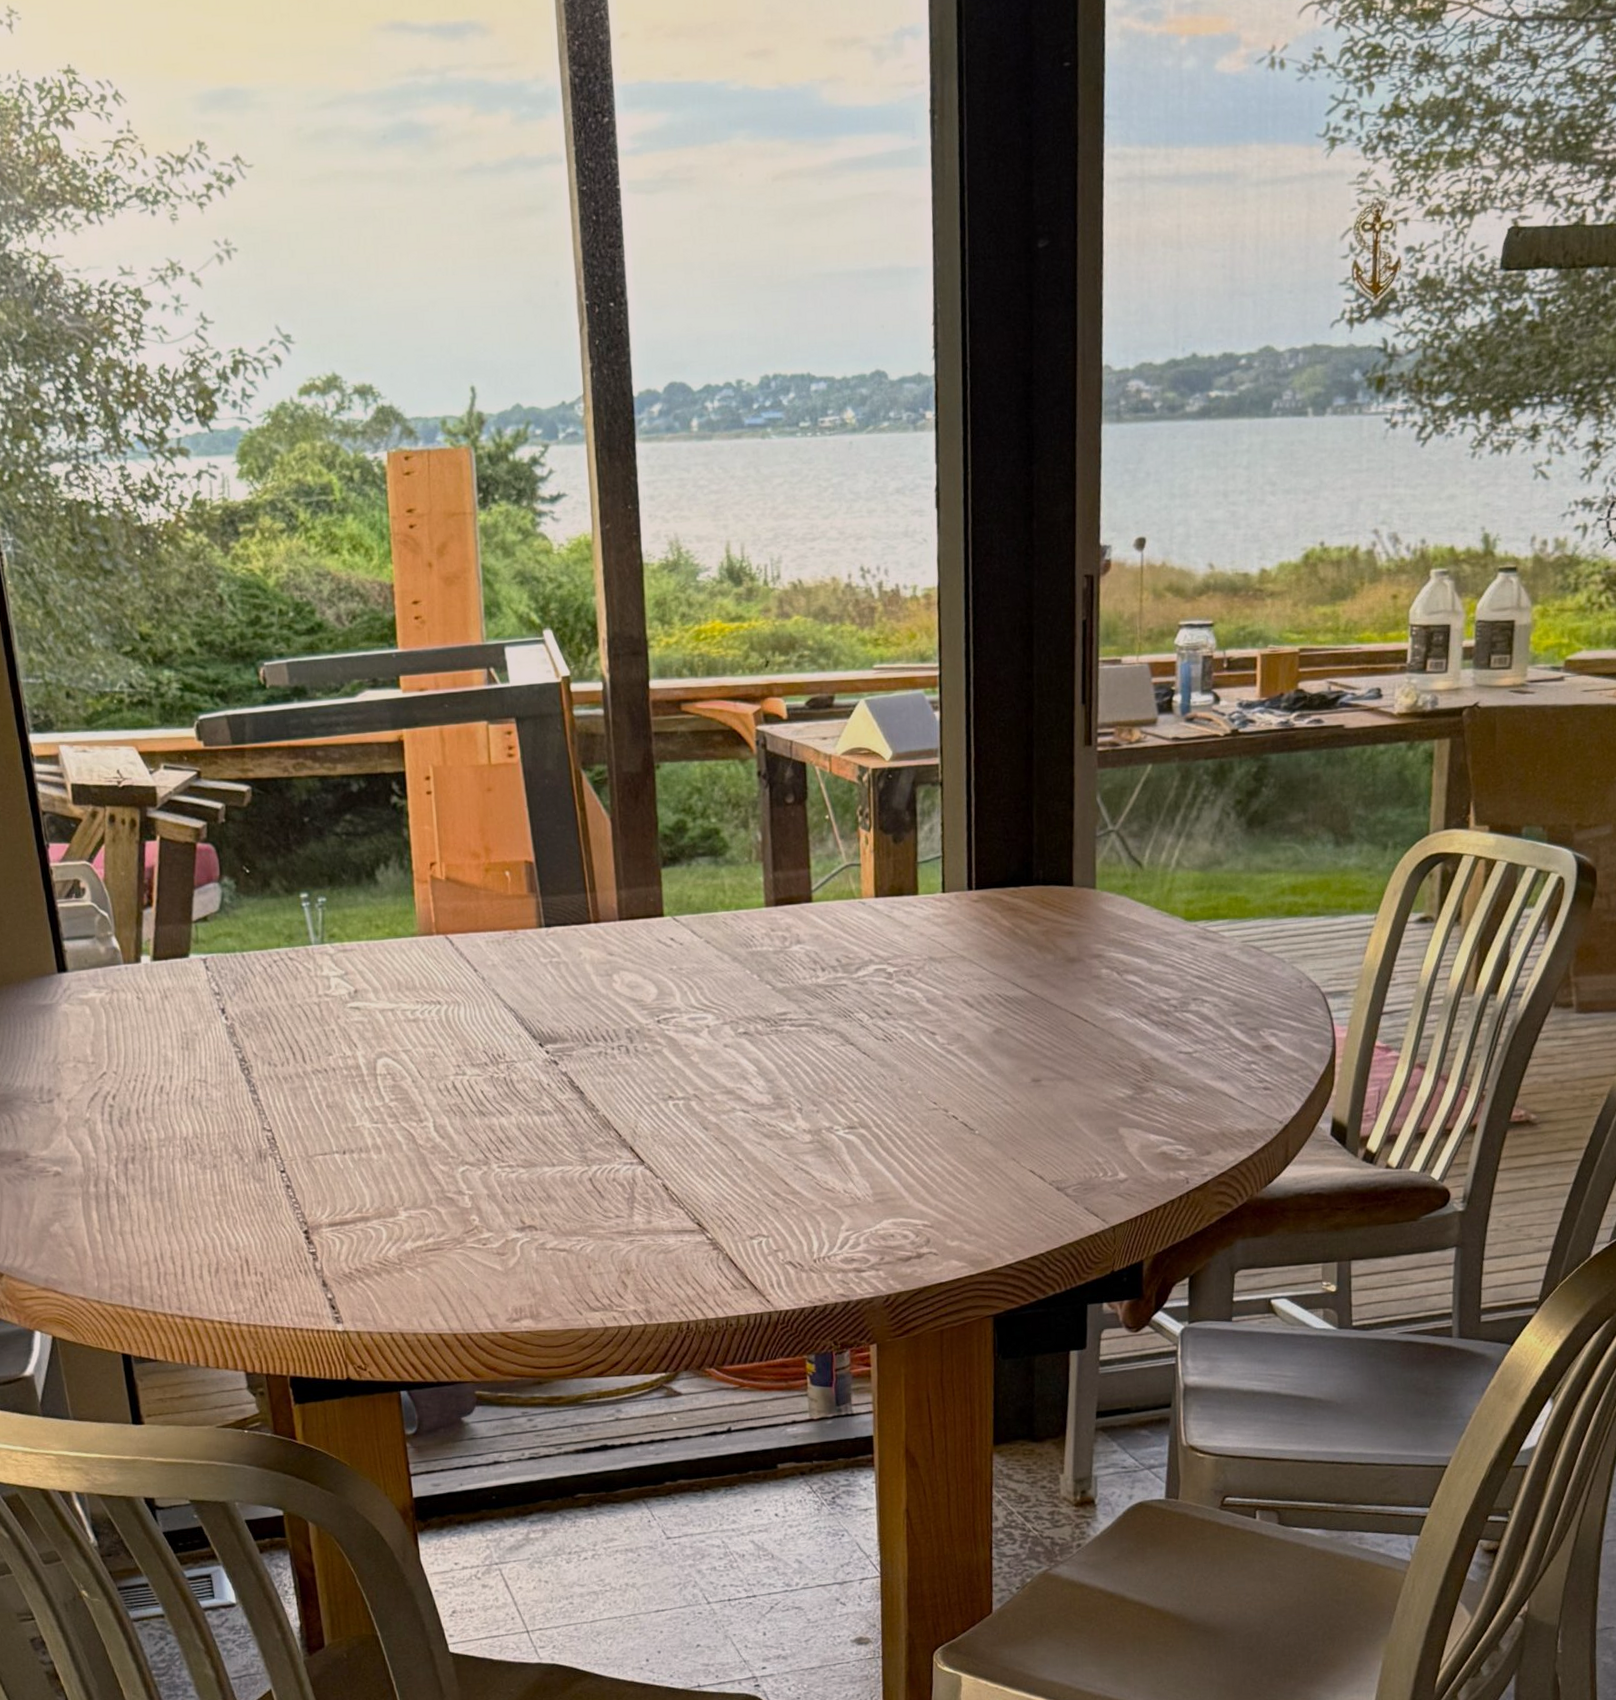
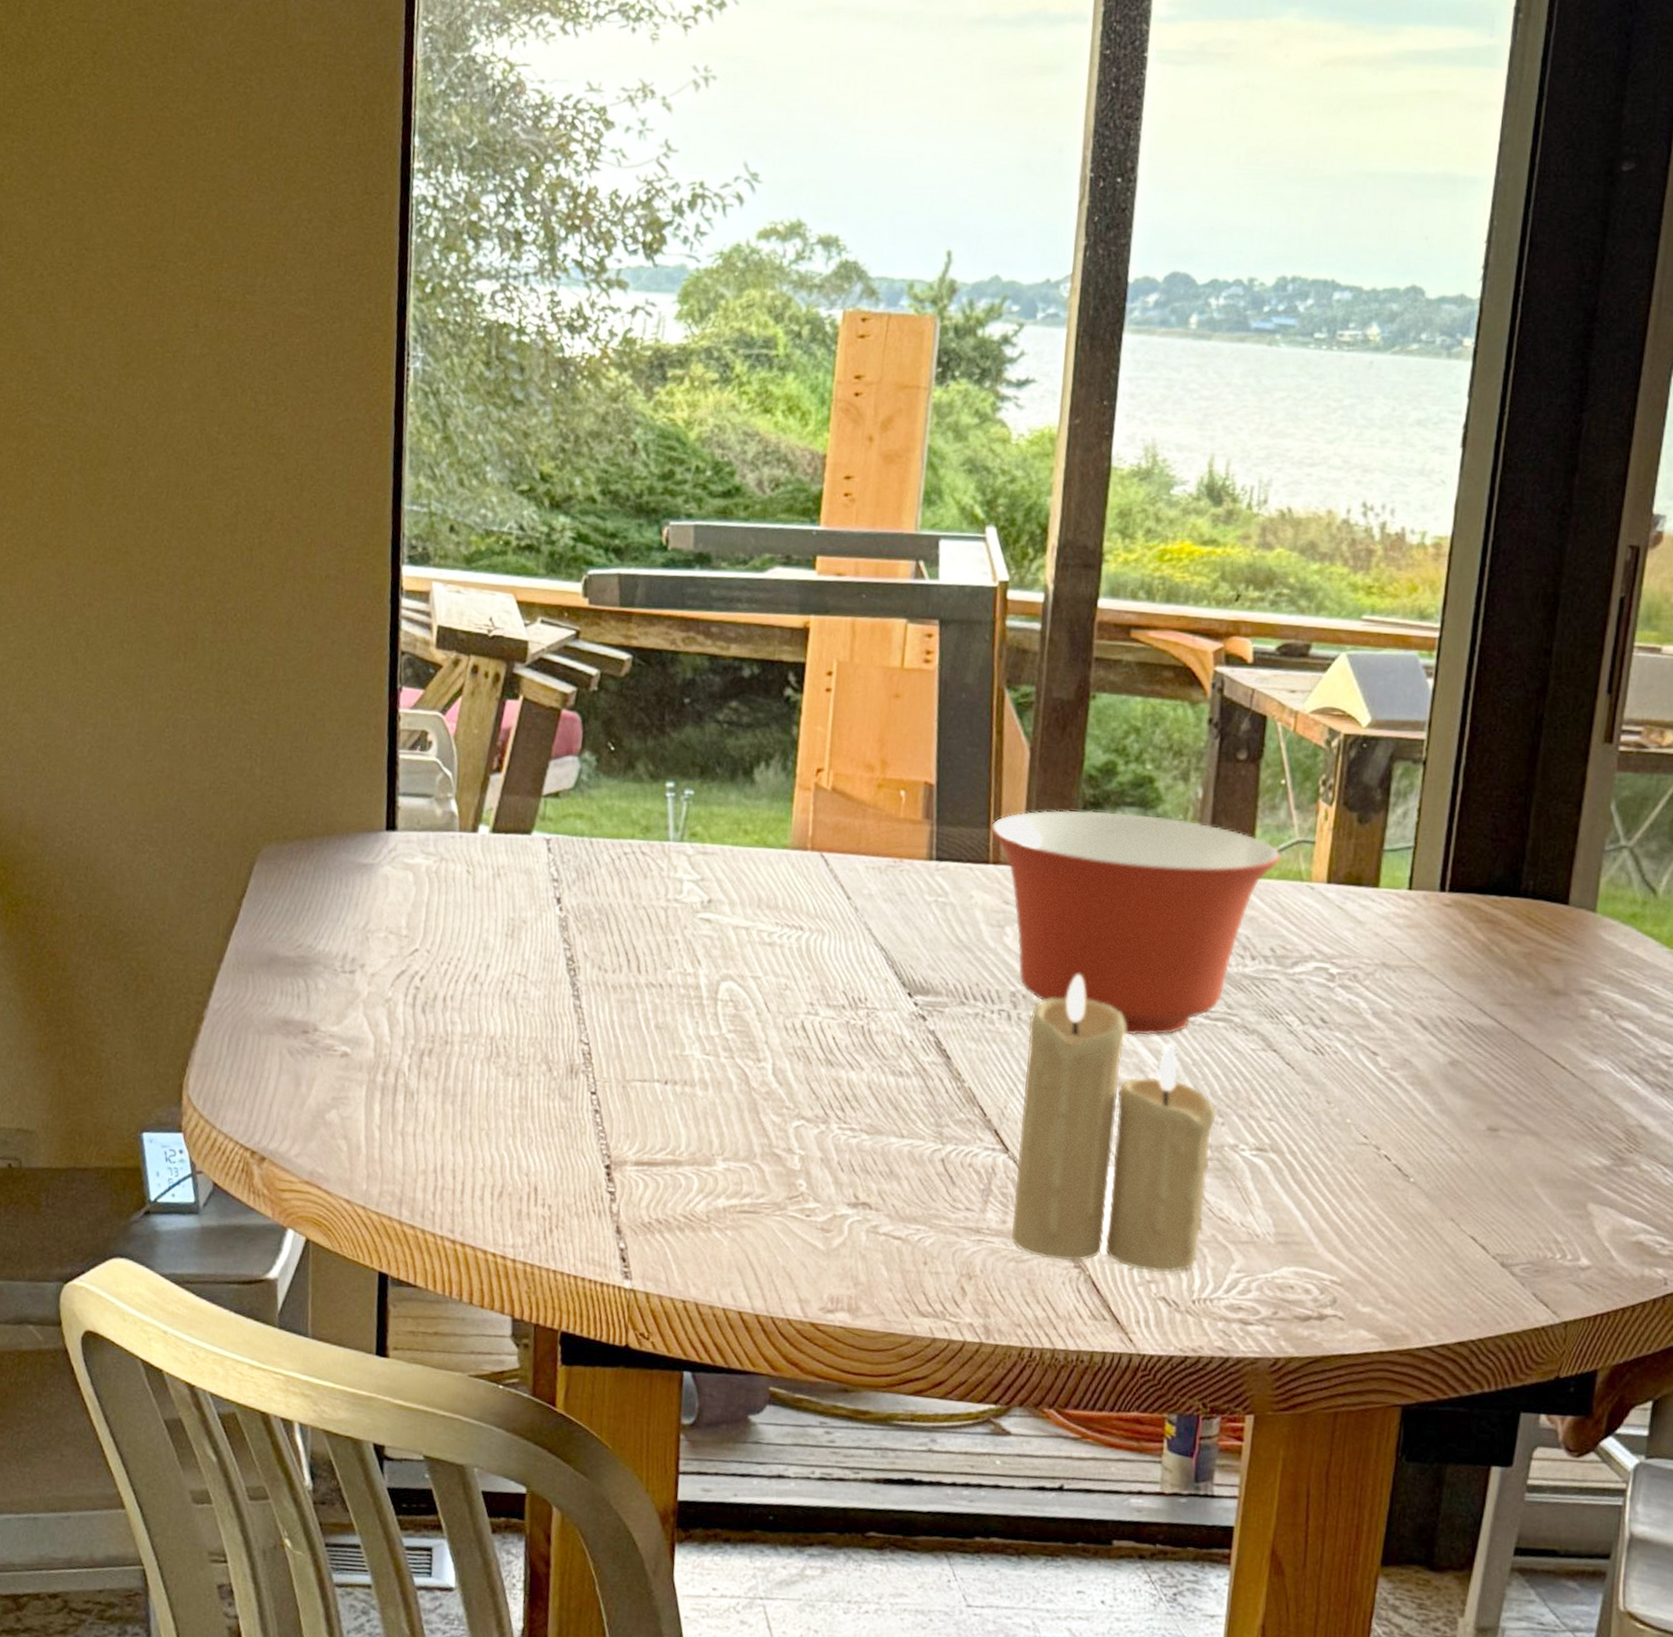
mixing bowl: none [587,862,835,1050] -> present [990,810,1281,1036]
candle: none [645,1005,814,1247] -> present [1010,974,1217,1274]

